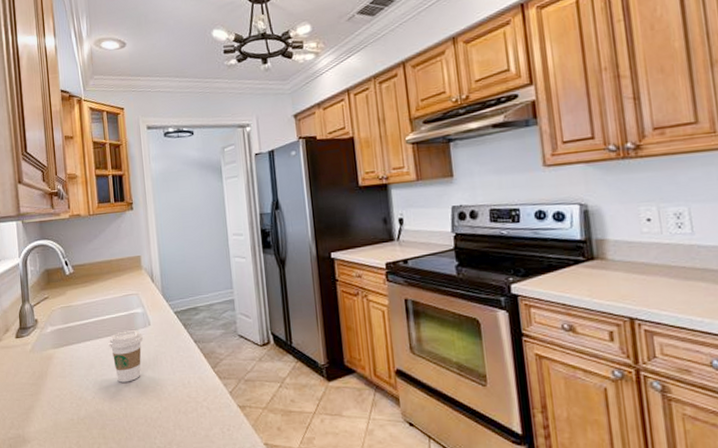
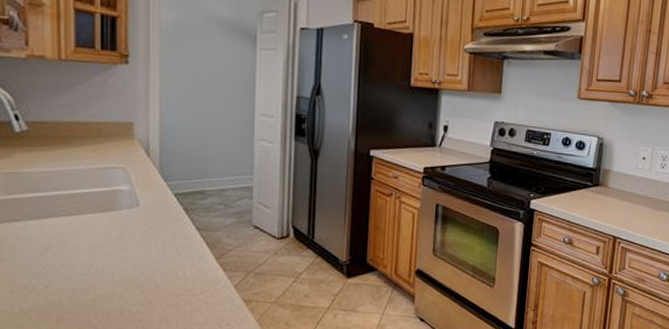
coffee cup: present [108,330,143,383] -> none [75,210,127,270]

